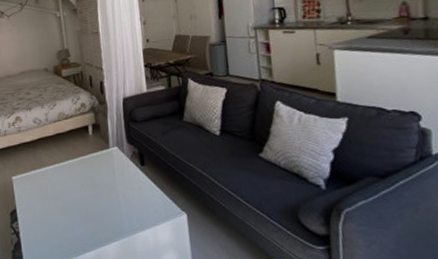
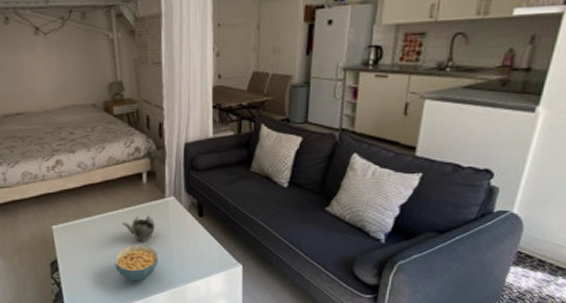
cereal bowl: none [67,194,107,230] -> present [114,245,158,281]
teapot: none [72,164,102,191] -> present [122,214,155,242]

